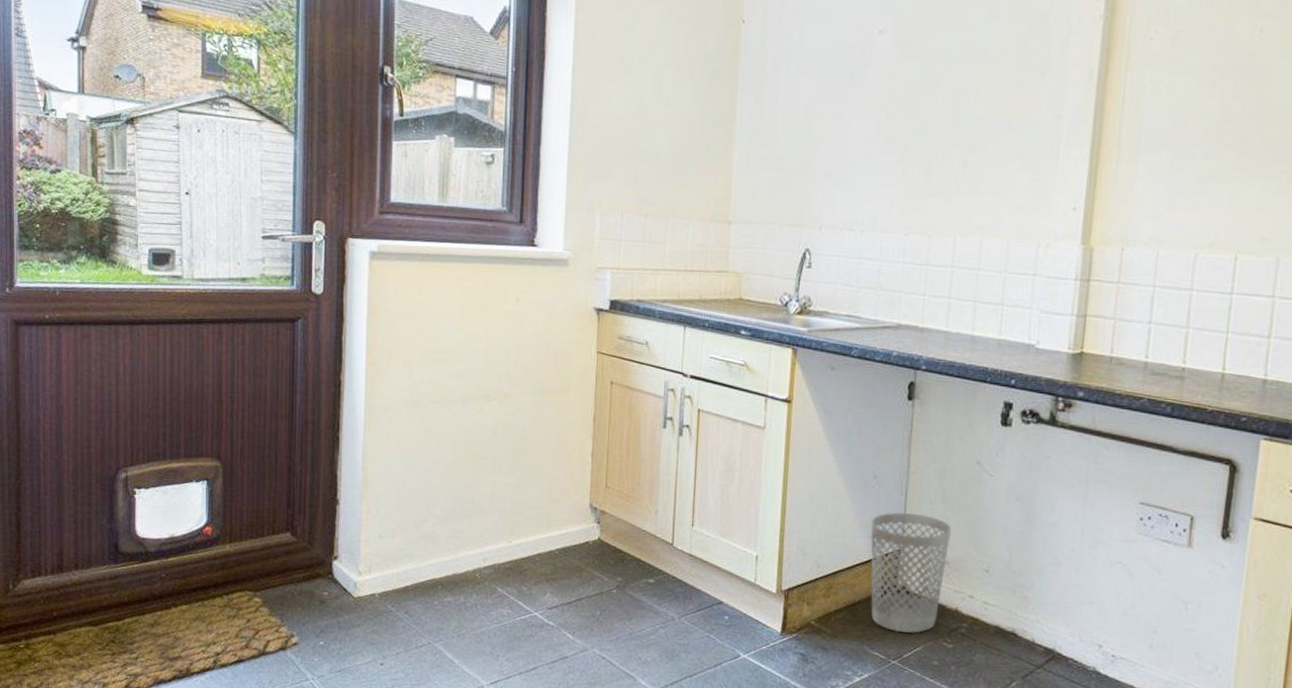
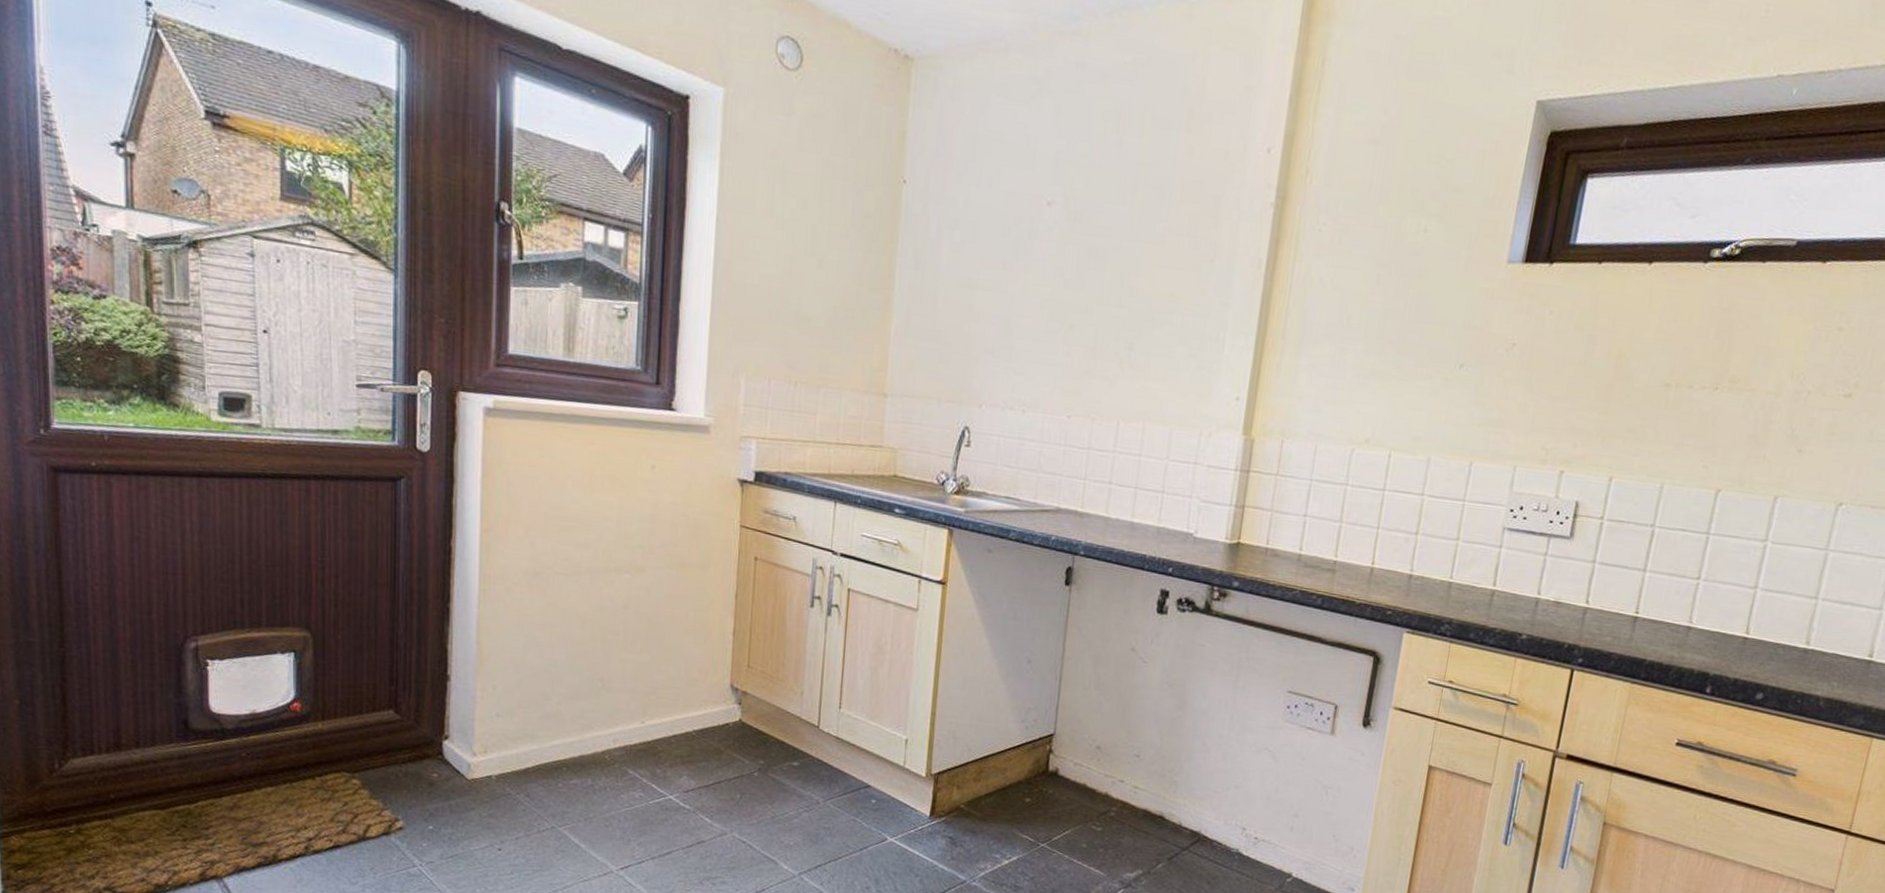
wastebasket: present [870,512,952,634] -> none [1021,697,1105,817]

